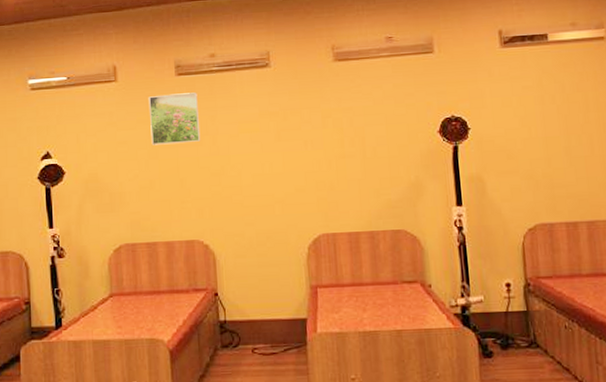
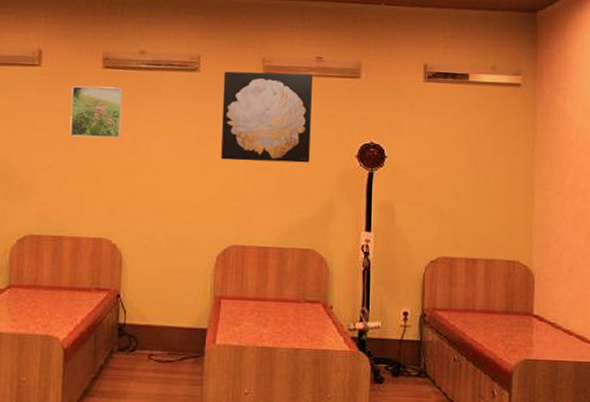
wall art: none [294,55,391,151] -> present [221,71,313,163]

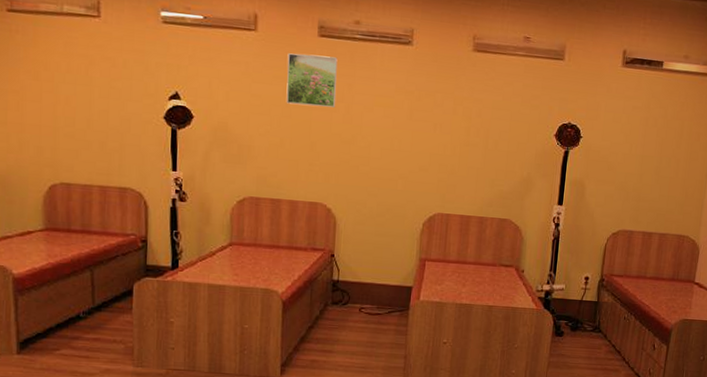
wall art: present [221,71,313,163] -> none [430,46,520,140]

